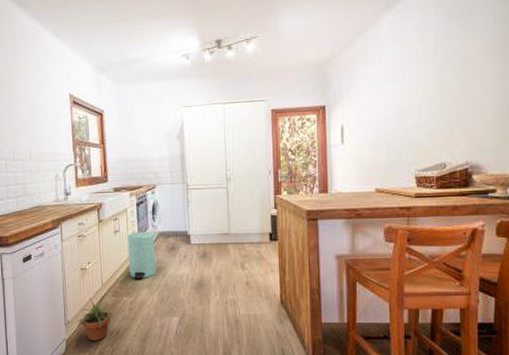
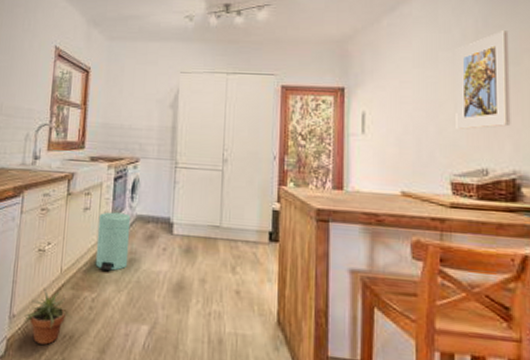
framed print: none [418,41,465,132] -> present [455,30,511,129]

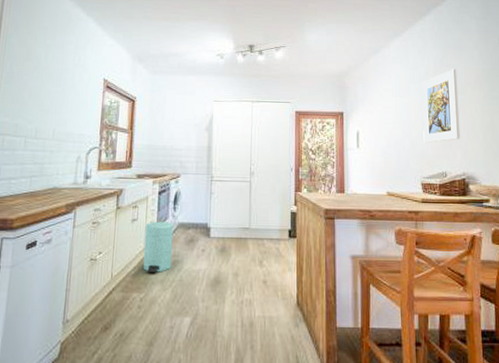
potted plant: present [24,289,72,345] -> none [77,294,122,344]

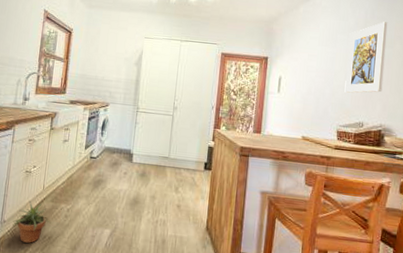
potted plant: none [77,294,122,344] -> present [13,201,51,243]
trash can: present [142,221,174,273] -> none [71,143,101,189]

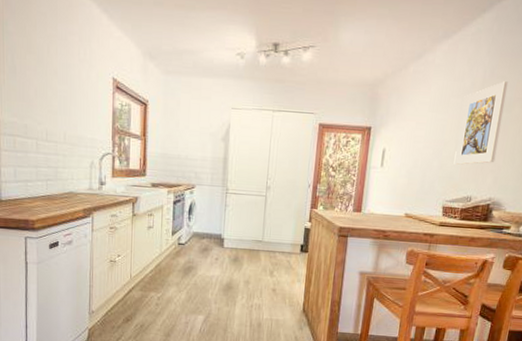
potted plant: present [13,201,51,243] -> none [102,291,142,332]

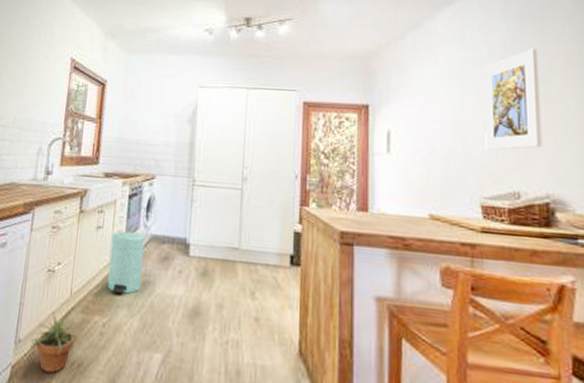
potted plant: none [102,291,142,332] -> present [30,312,81,373]
trash can: none [159,230,189,276] -> present [107,231,146,294]

